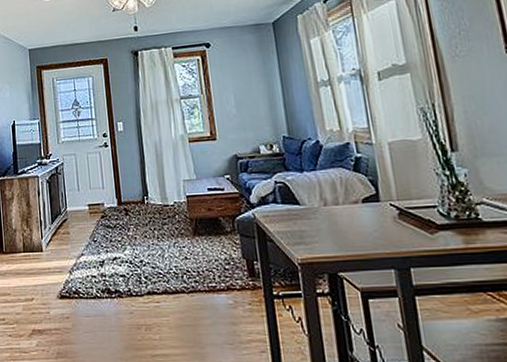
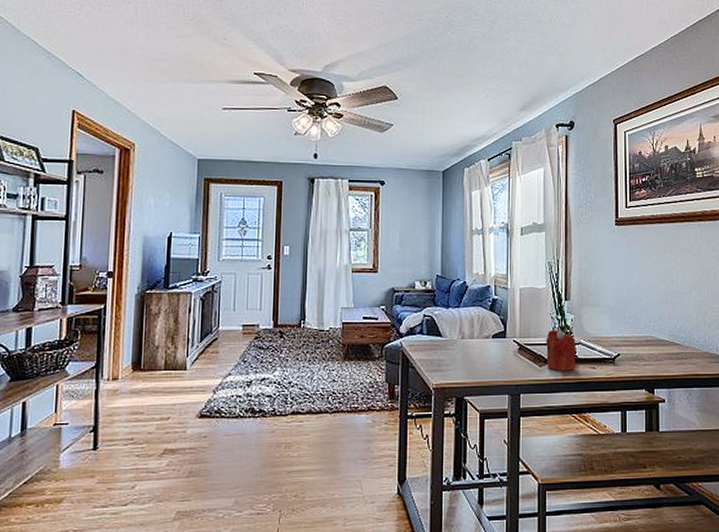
candle: none [433,187,483,239] -> present [546,329,576,371]

